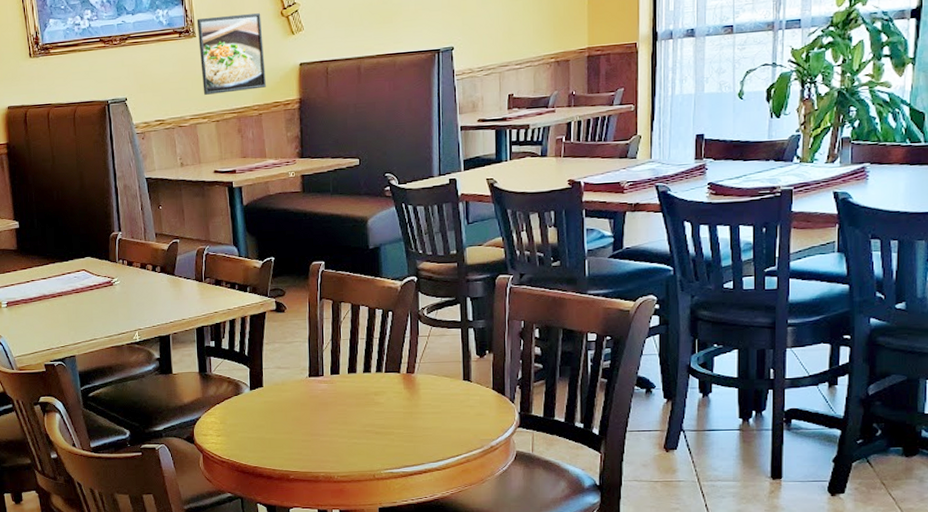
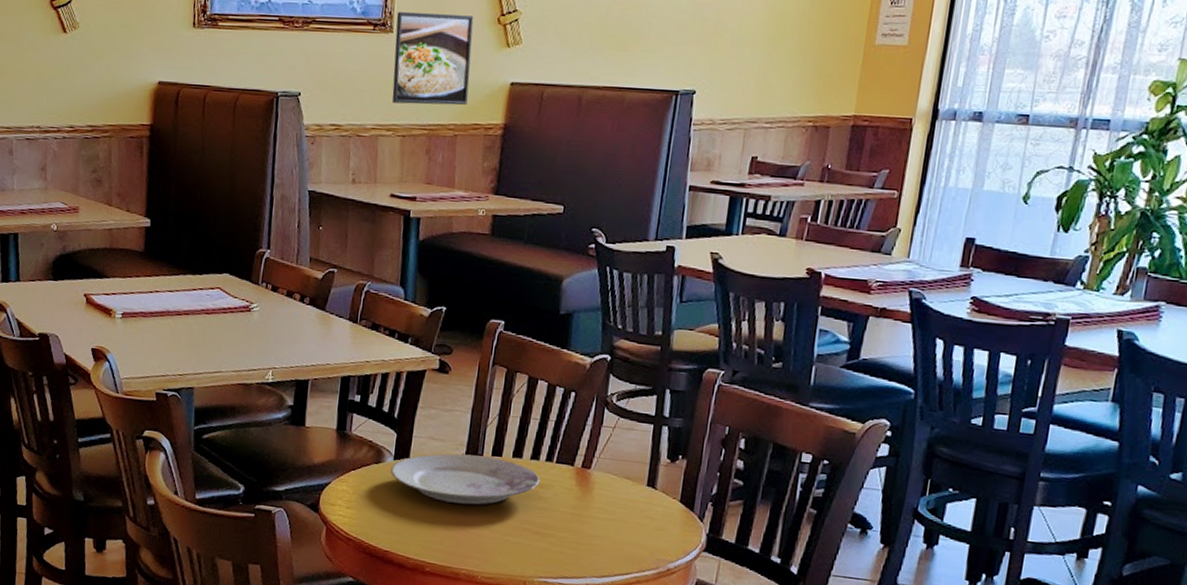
plate: none [249,376,374,419] -> present [391,453,540,505]

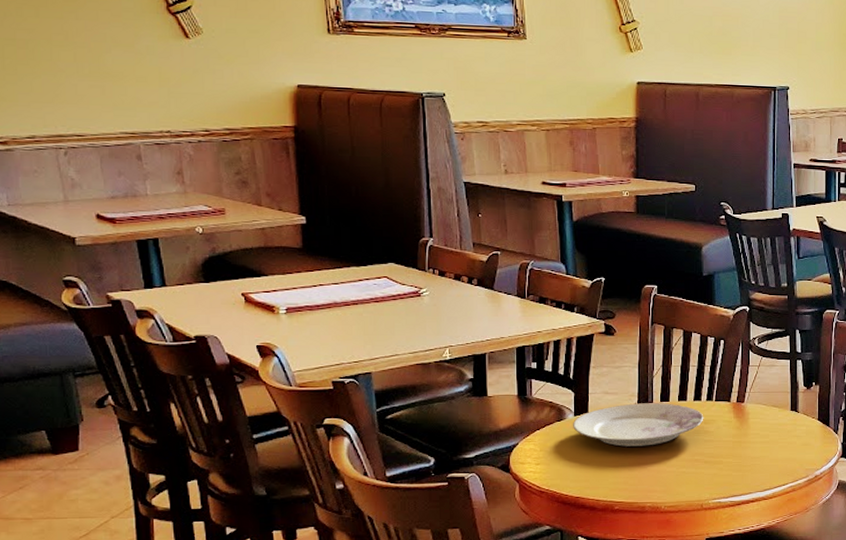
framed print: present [392,12,474,106] -> none [528,21,601,102]

